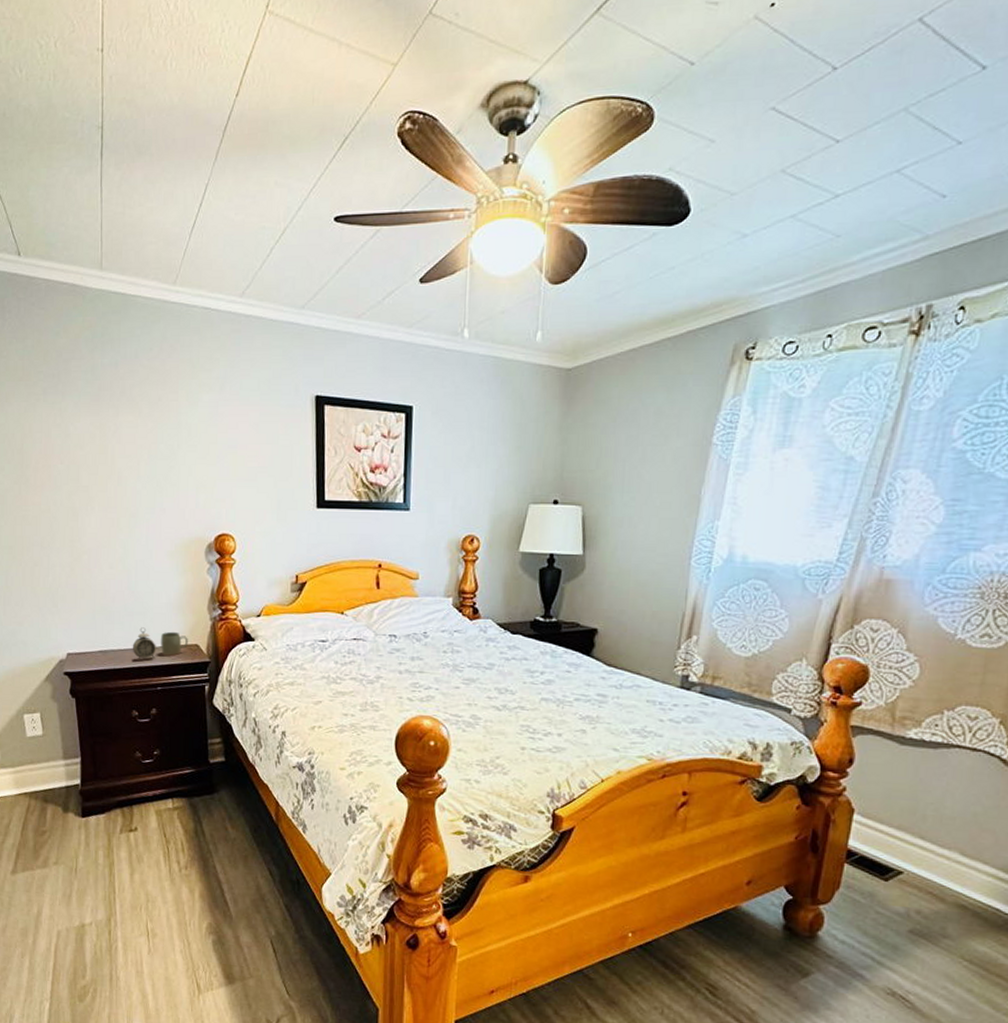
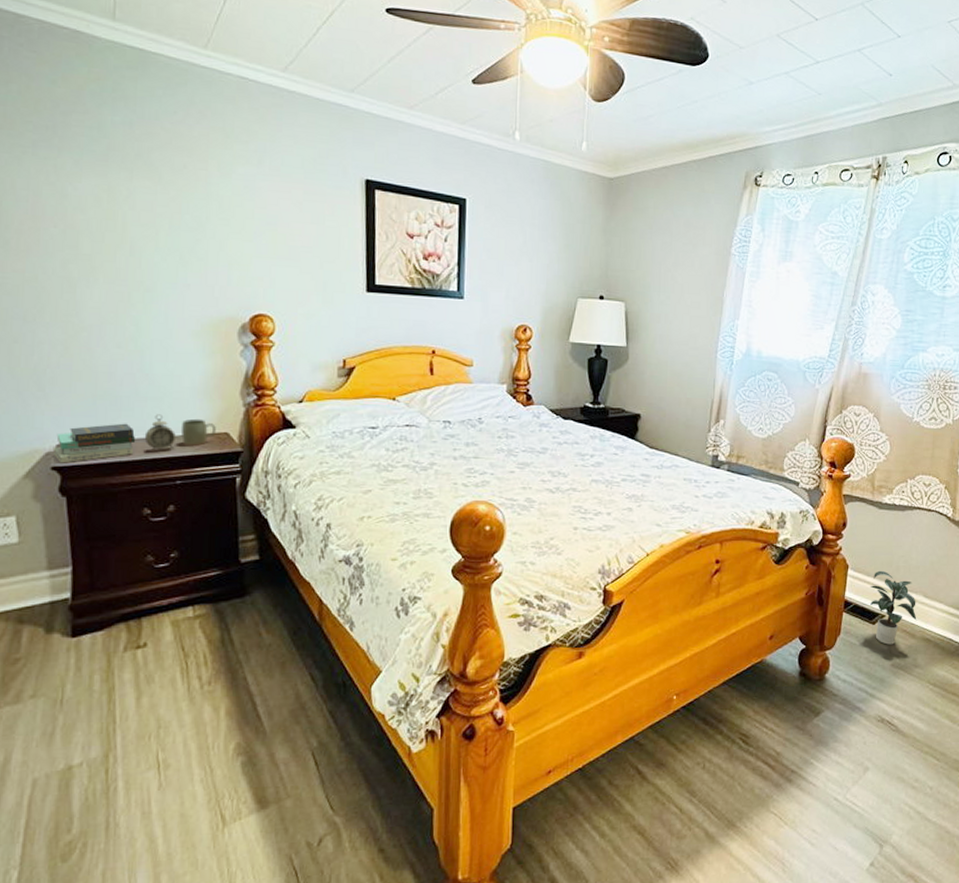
books: none [64,635,126,670] -> present [52,423,136,464]
potted plant: none [883,818,949,908] -> present [870,570,917,645]

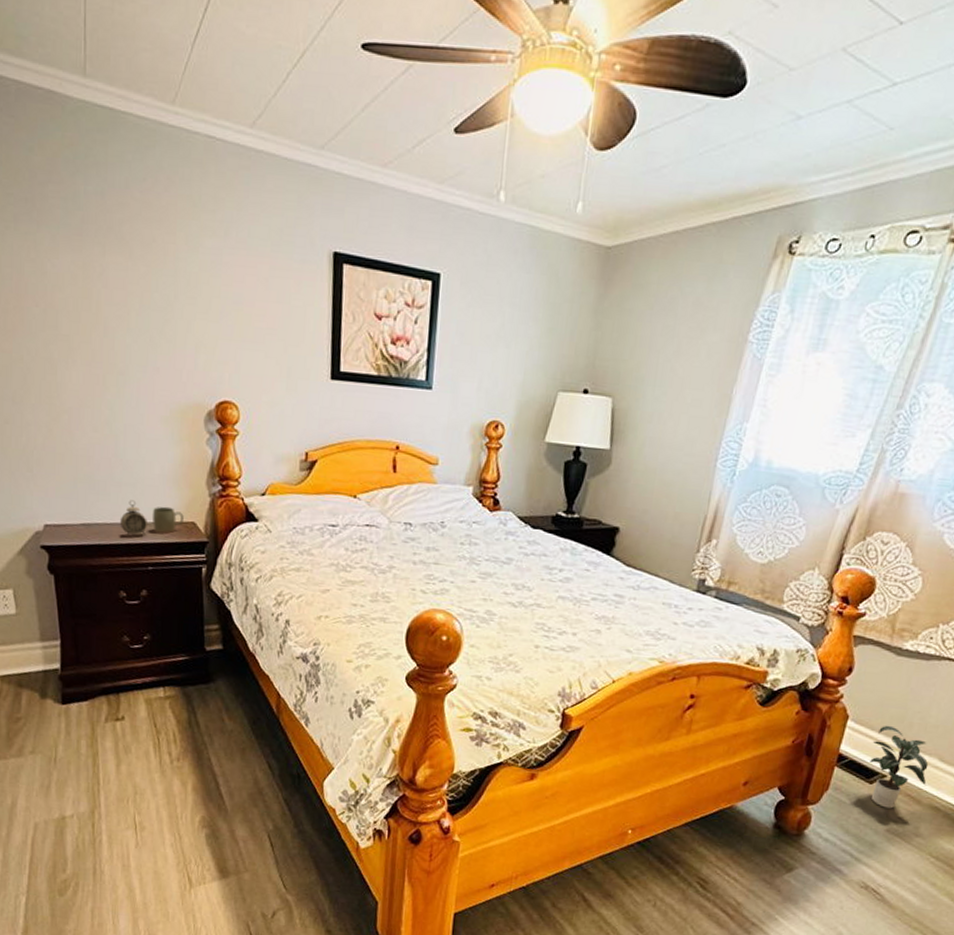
books: present [52,423,136,464] -> none [41,507,112,543]

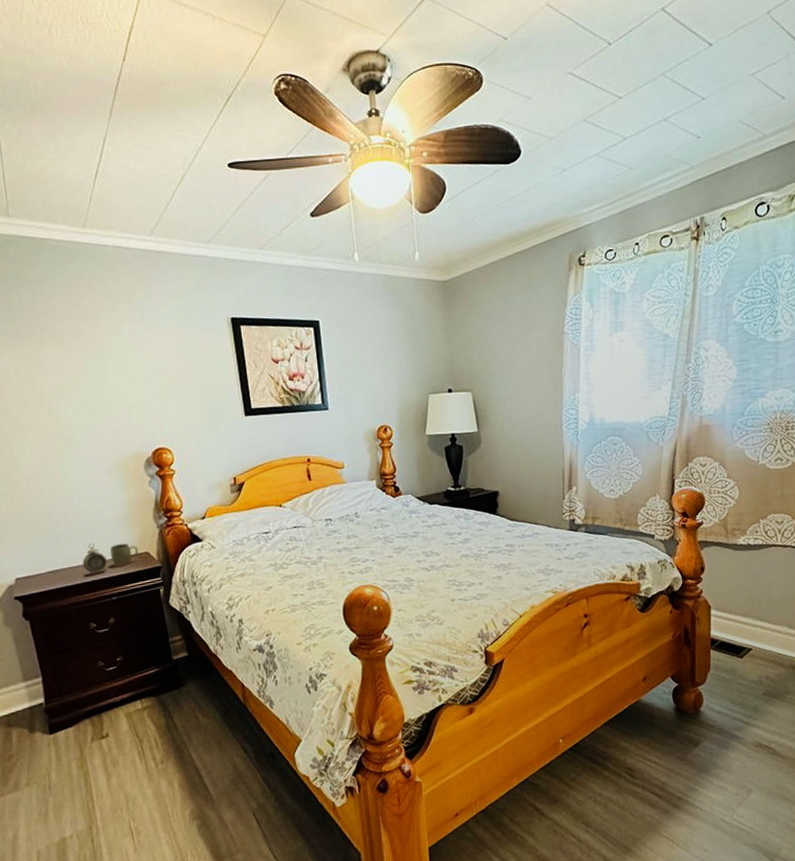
potted plant: present [870,725,929,809] -> none [734,607,784,676]

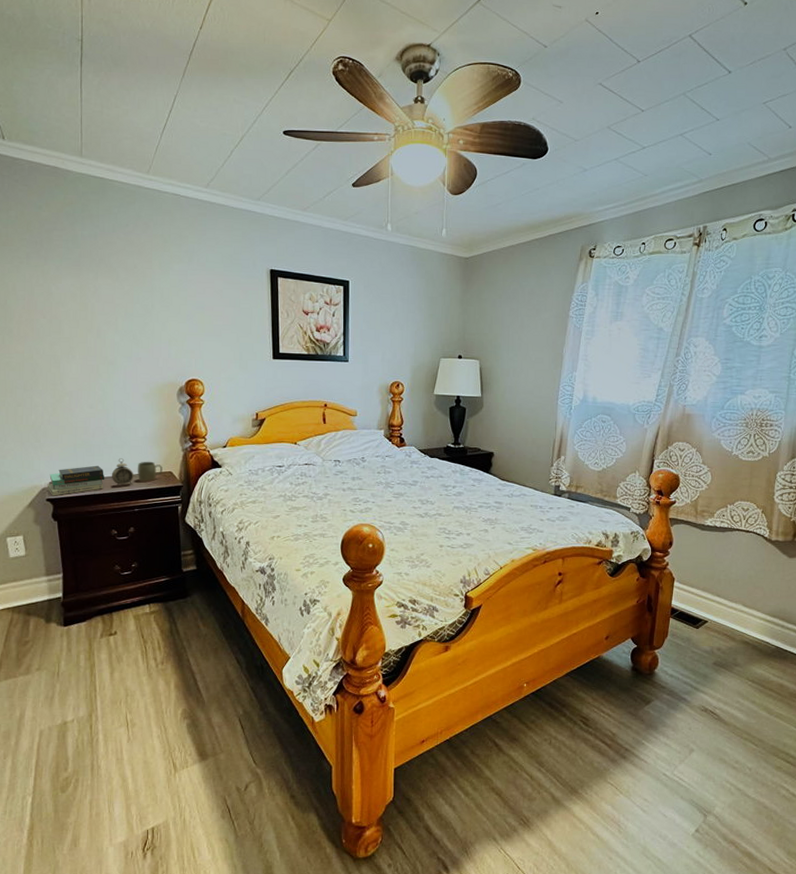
books: none [13,554,76,594] -> present [47,465,105,496]

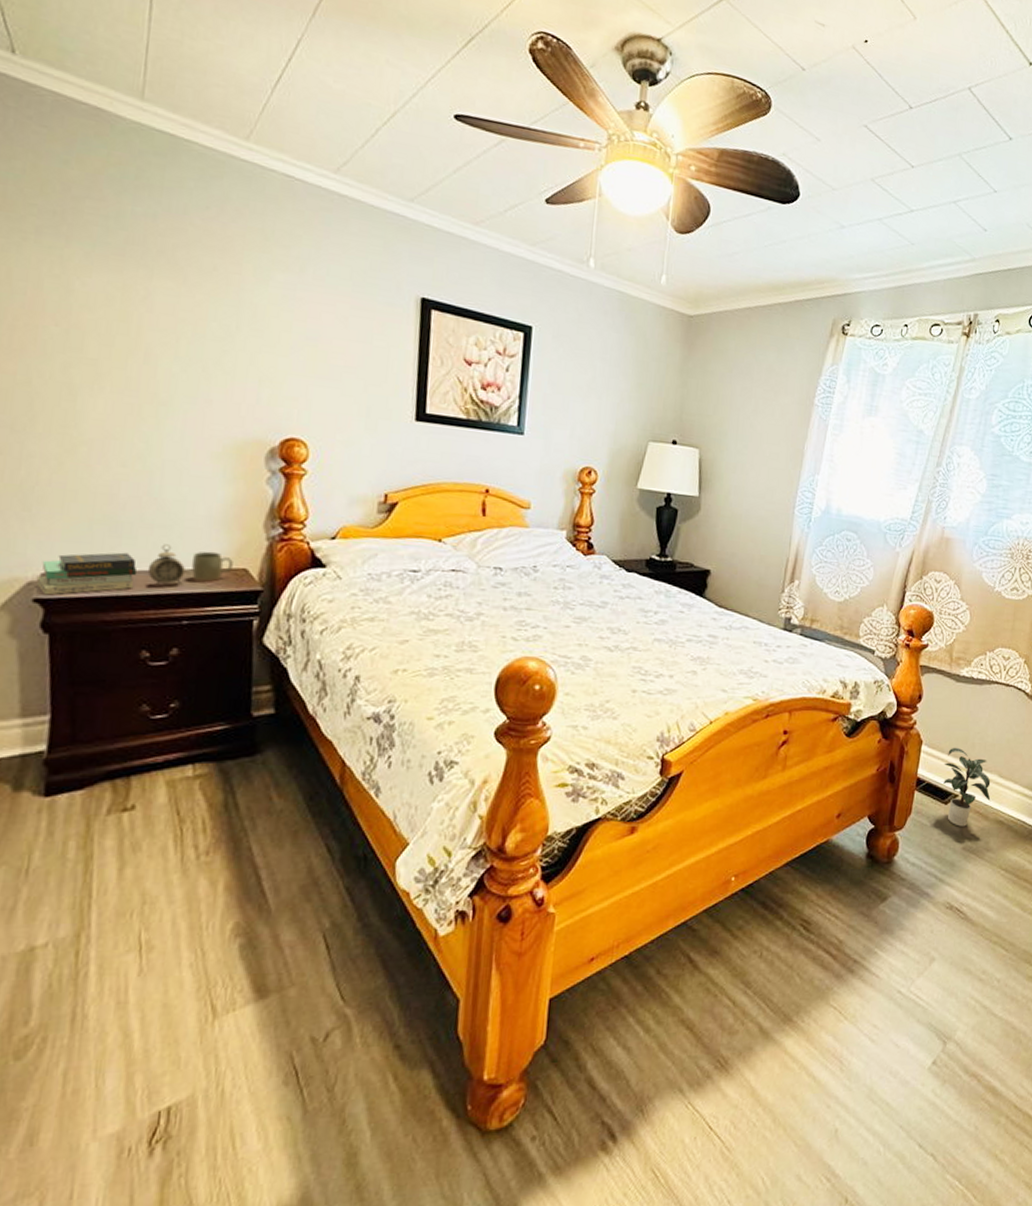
potted plant: none [694,583,737,646] -> present [943,747,991,827]

